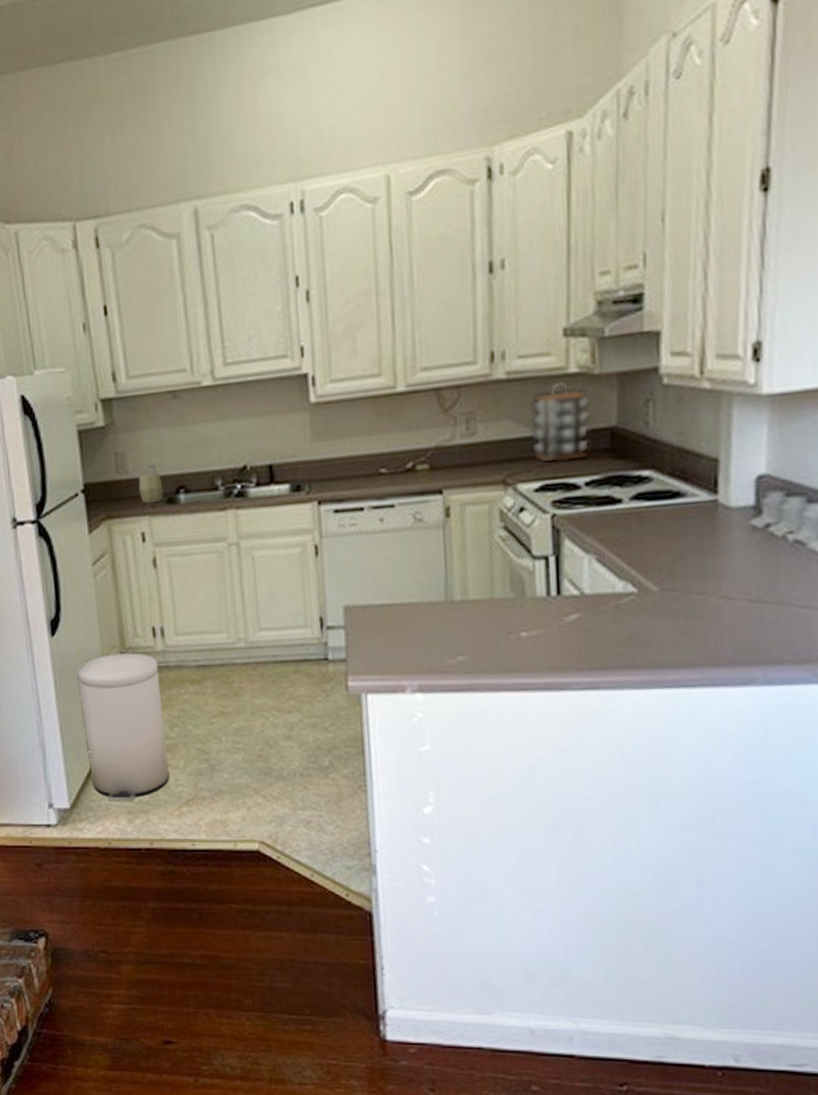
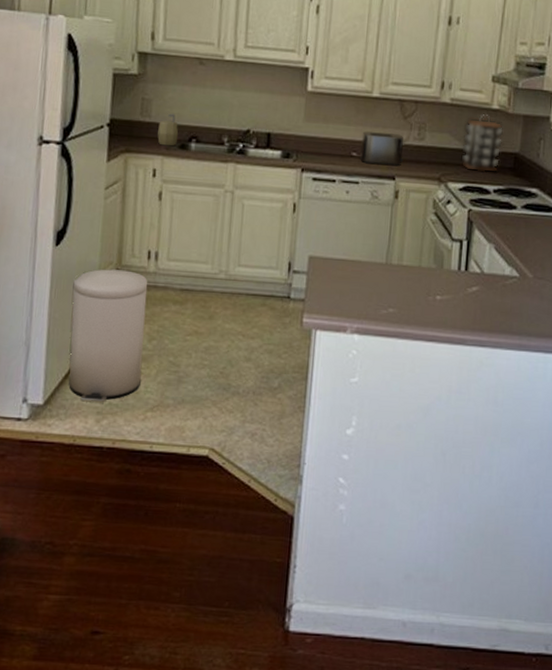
toaster: none [389,434,452,480] -> present [360,131,405,166]

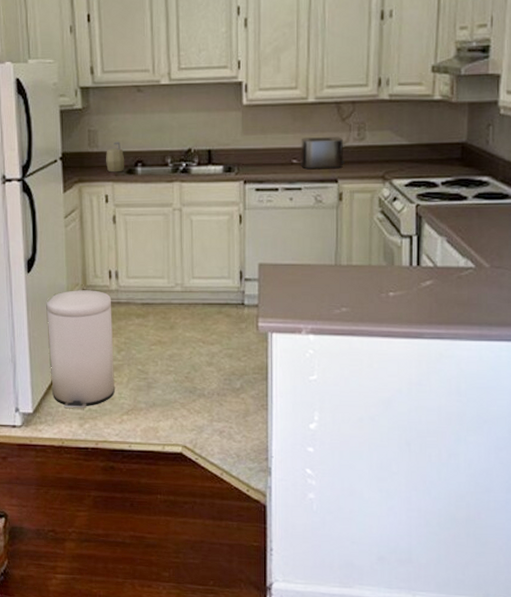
spice rack: present [461,114,503,173] -> none [404,107,447,166]

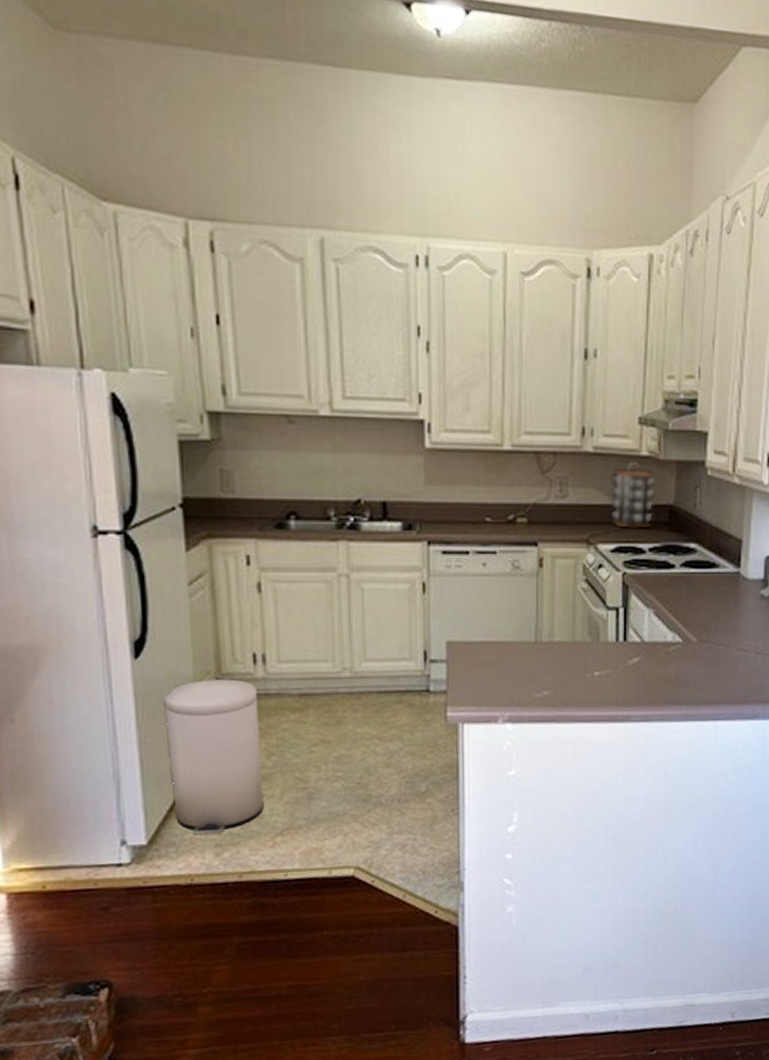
soap dispenser: present [106,141,125,173] -> none [246,486,273,526]
toaster: present [301,137,345,170] -> none [495,492,546,530]
spice rack: none [404,107,447,166] -> present [610,463,655,530]

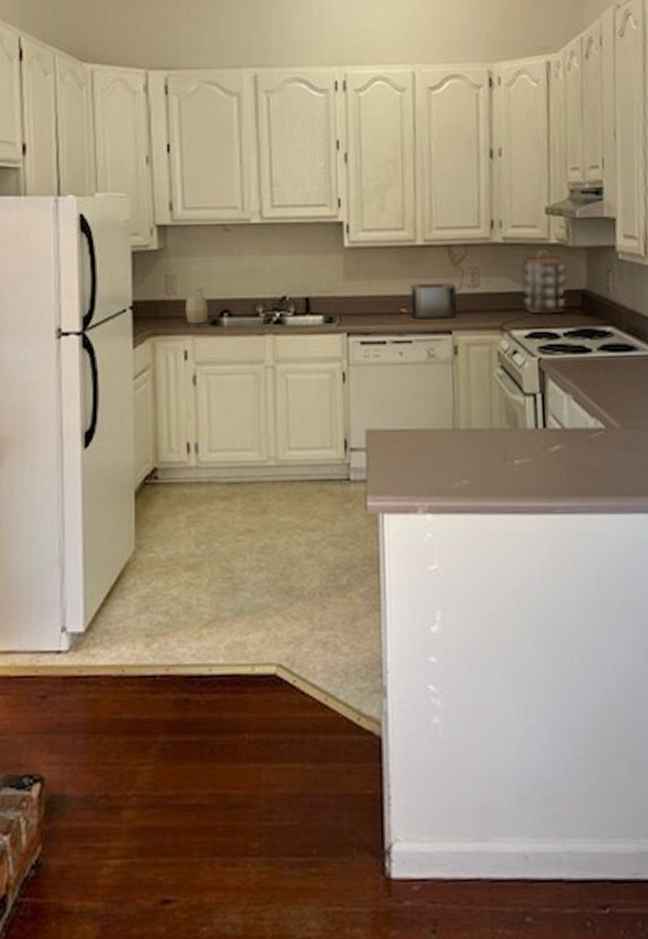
pedal bin: present [163,679,265,836] -> none [107,468,193,624]
soap dispenser: none [246,486,273,526] -> present [186,288,209,324]
toaster: none [495,492,546,530] -> present [409,283,459,320]

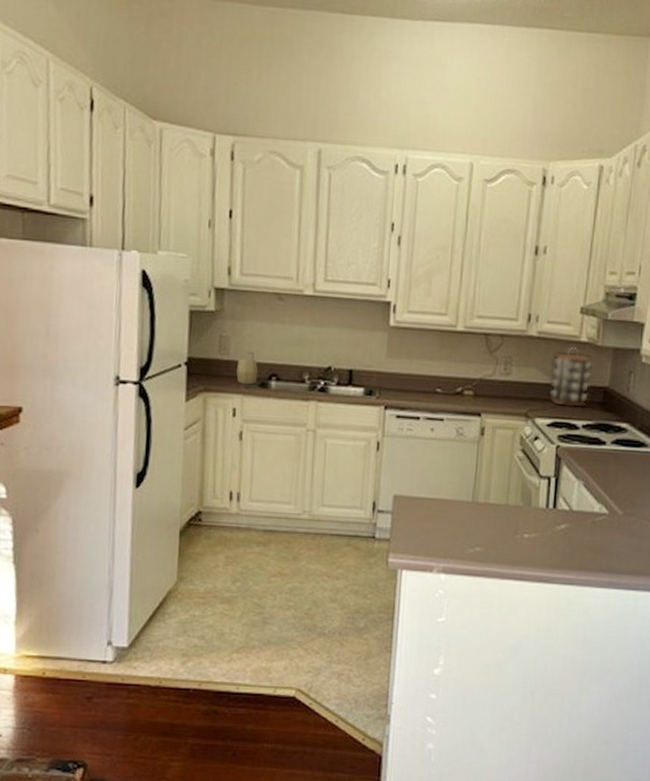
toaster: present [409,283,459,320] -> none [445,367,491,402]

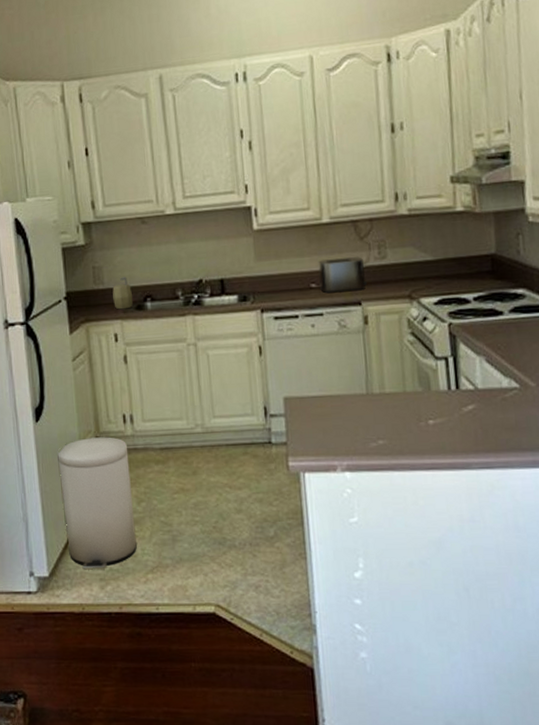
pedal bin: none [153,510,231,645] -> present [57,437,138,570]
toaster: none [445,367,491,402] -> present [318,257,368,294]
spice rack: present [548,347,592,408] -> none [428,219,475,282]

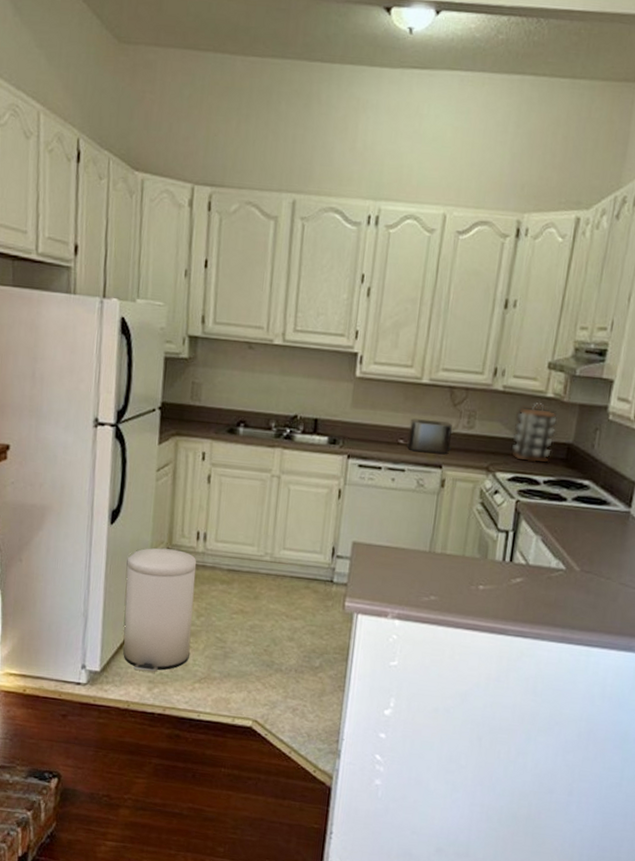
soap dispenser: present [112,276,133,310] -> none [207,398,228,431]
spice rack: none [428,219,475,282] -> present [510,403,557,463]

